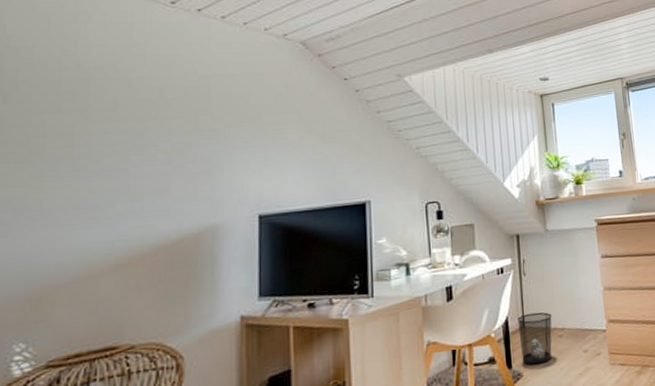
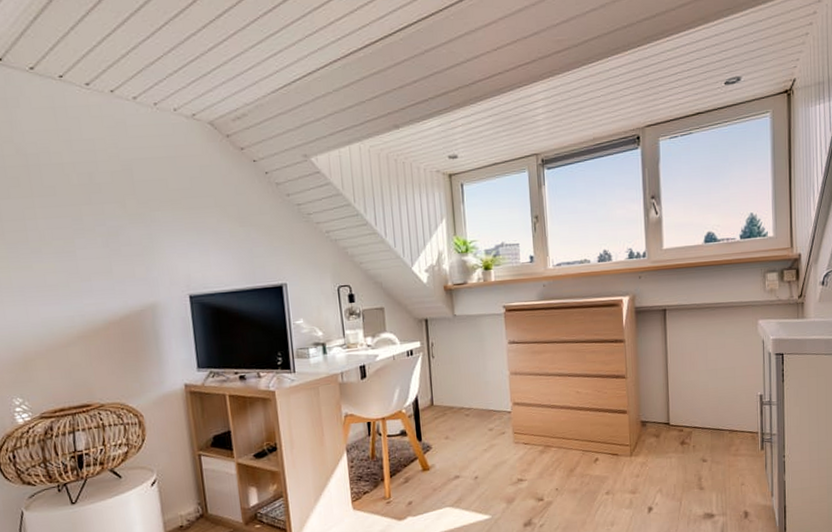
waste bin: present [518,312,552,365] -> none [427,392,459,439]

